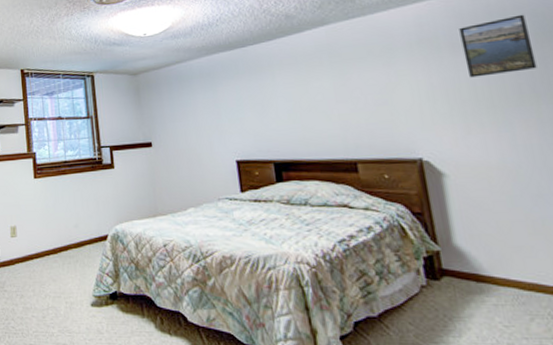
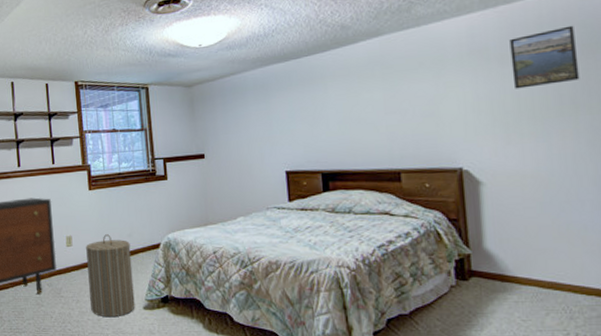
laundry hamper: none [31,225,82,315] -> present [86,234,135,318]

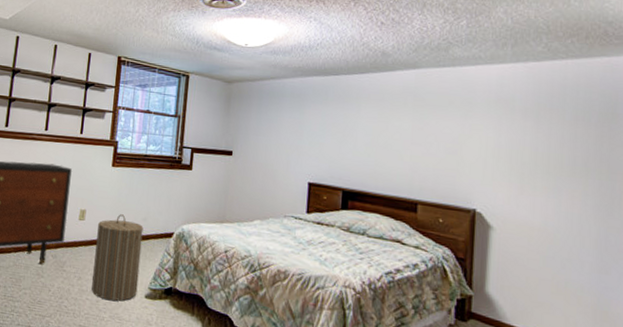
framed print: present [509,25,580,89] -> none [533,92,595,145]

